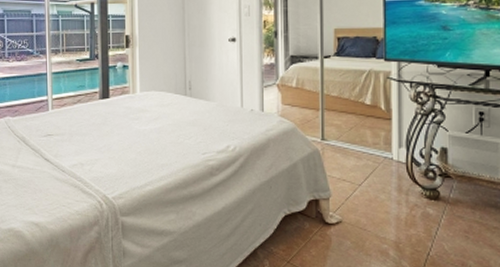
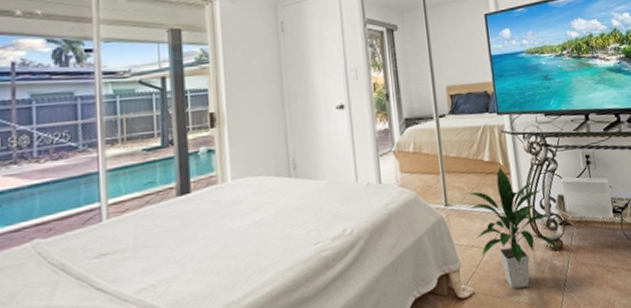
indoor plant: none [345,111,438,227] -> present [467,167,563,289]

